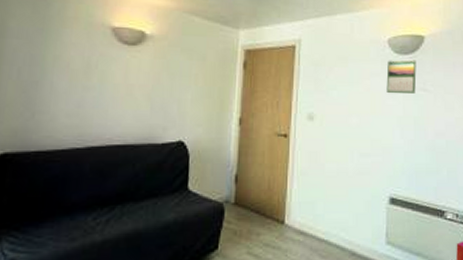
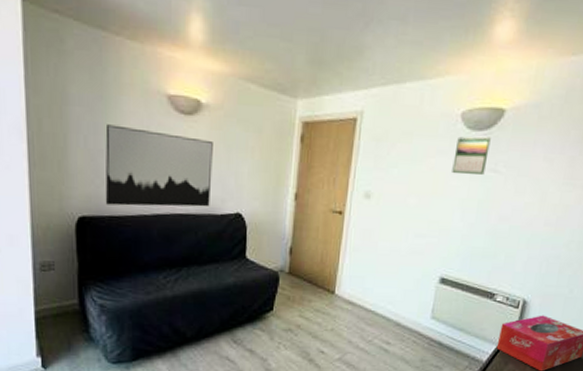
wall art: none [32,56,156,139] -> present [105,124,213,207]

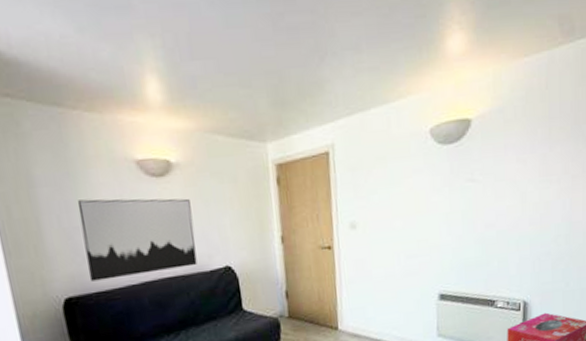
calendar: present [452,136,491,175] -> none [430,148,463,190]

